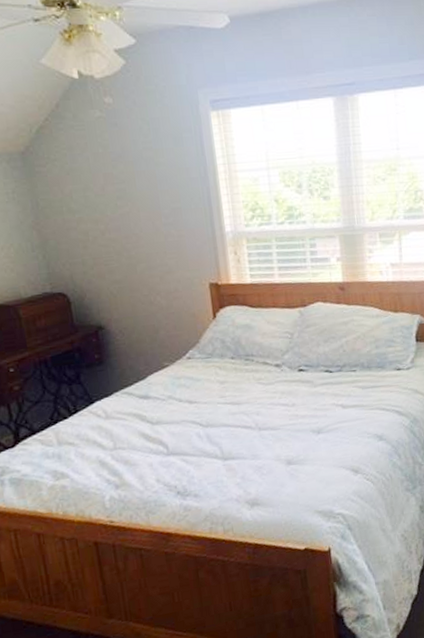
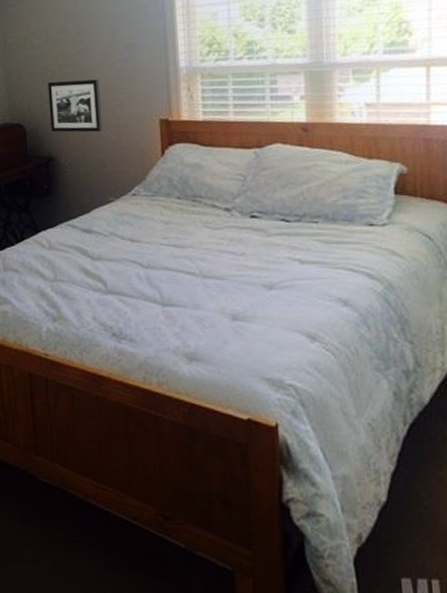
picture frame: none [90,244,153,300] -> present [47,79,103,133]

